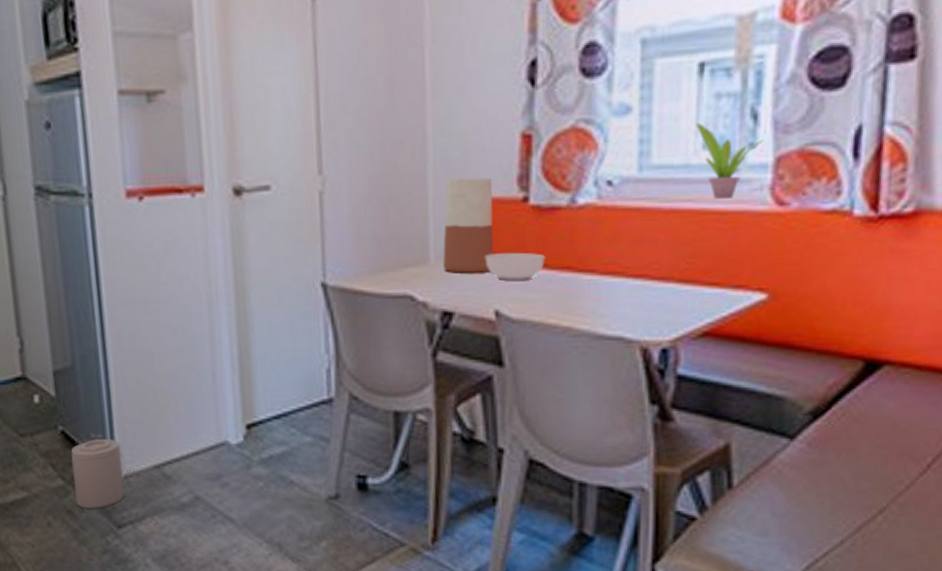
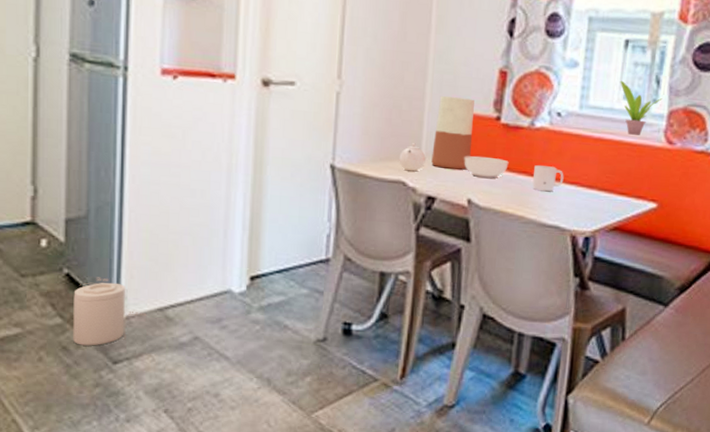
teapot: none [402,245,436,282] -> present [399,143,426,172]
mug: none [579,256,624,292] -> present [532,165,564,192]

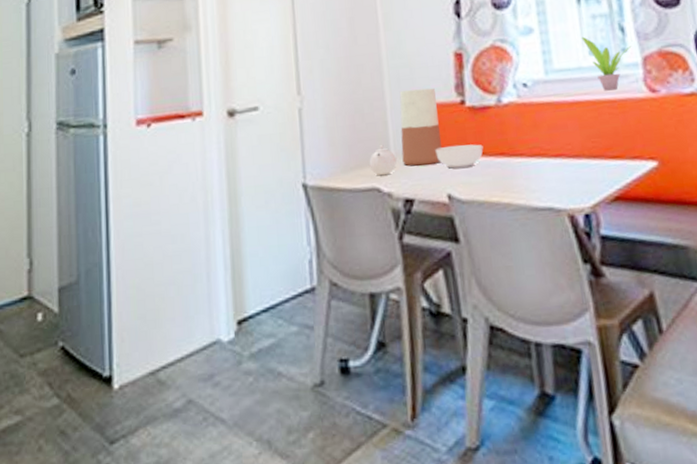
trash can: present [73,277,146,346] -> none [69,345,138,427]
mug: present [532,165,564,192] -> none [510,142,546,172]

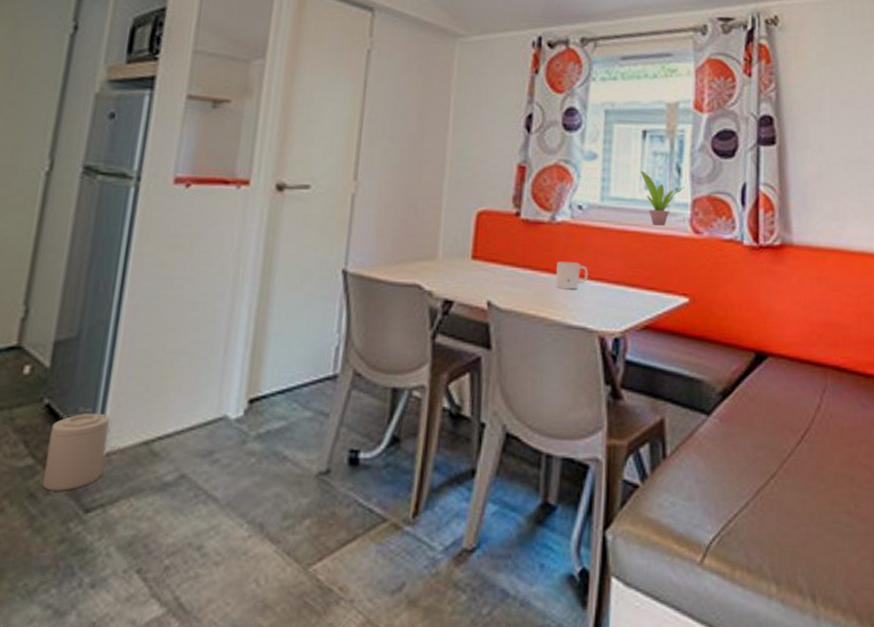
trash can: none [69,345,138,427] -> present [42,407,129,491]
teapot: present [369,145,397,176] -> none [414,243,443,274]
vase: present [399,87,443,166] -> none [449,194,493,270]
bowl: present [435,144,484,169] -> none [483,254,530,277]
mug: none [510,142,546,172] -> present [555,262,589,290]

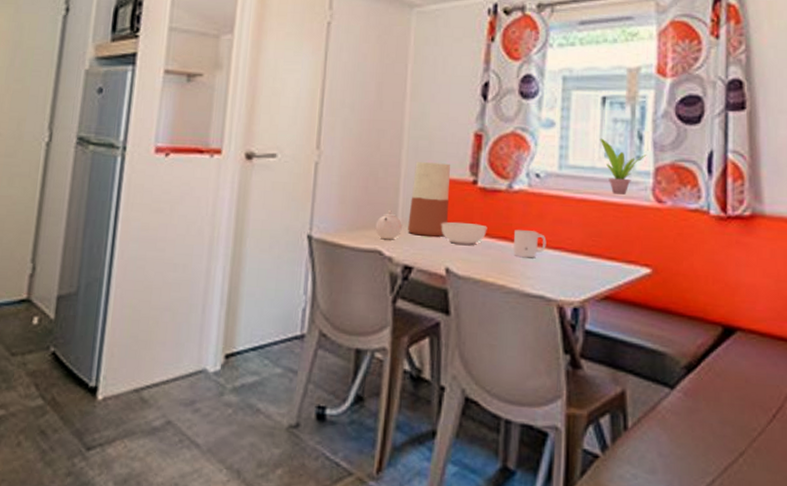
trash can: present [42,407,129,491] -> none [51,355,122,430]
teapot: none [414,243,443,274] -> present [375,210,402,240]
vase: none [449,194,493,270] -> present [408,162,450,237]
bowl: none [483,254,530,277] -> present [441,221,488,245]

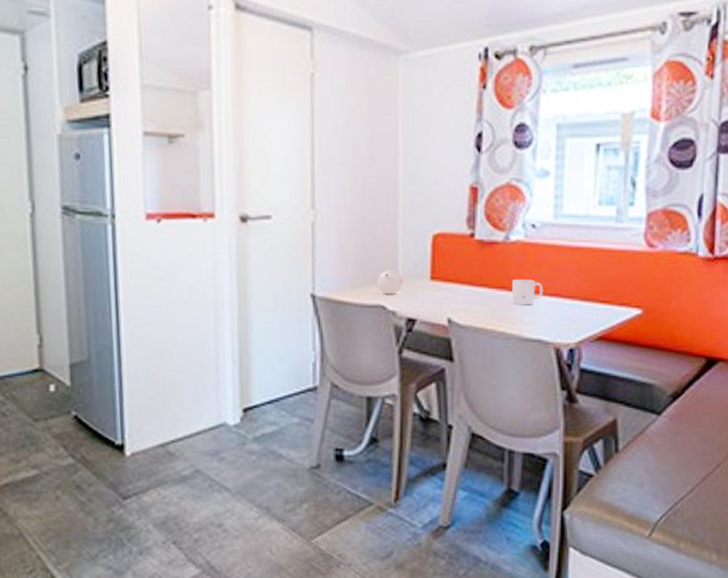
vase: present [408,162,450,237] -> none [409,217,448,290]
bowl: present [441,221,488,245] -> none [441,274,486,296]
potted plant: present [600,138,647,195] -> none [594,186,640,241]

